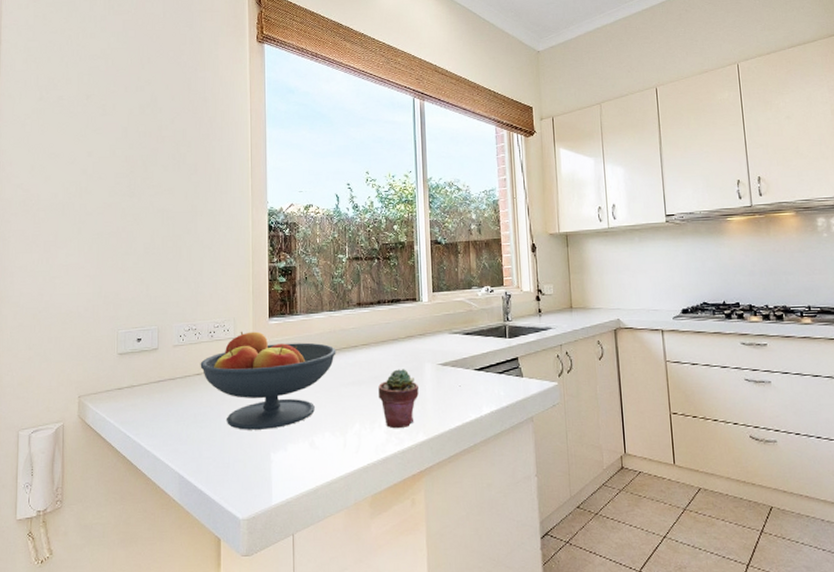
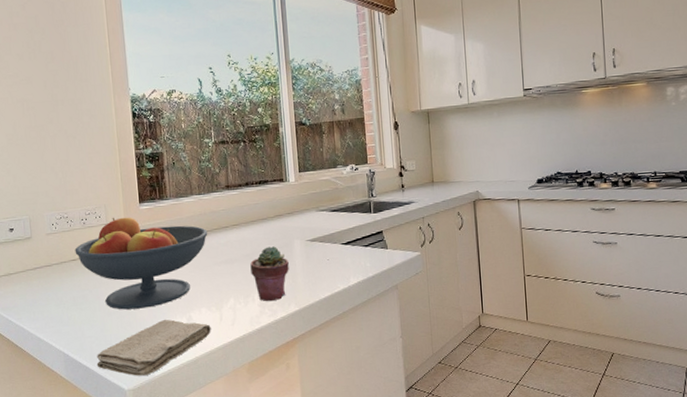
washcloth: none [212,443,334,504] -> present [96,319,211,376]

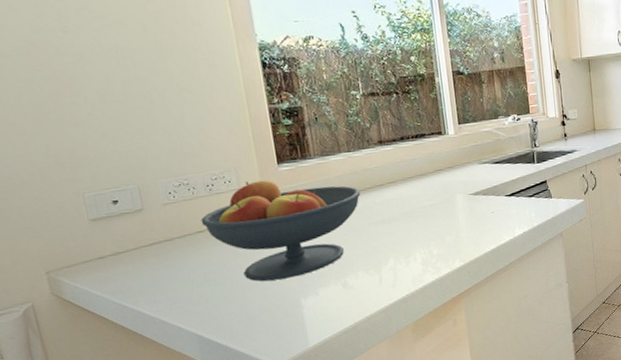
washcloth: present [96,319,211,376] -> none [238,287,370,350]
potted succulent: present [250,246,289,302] -> none [410,202,452,260]

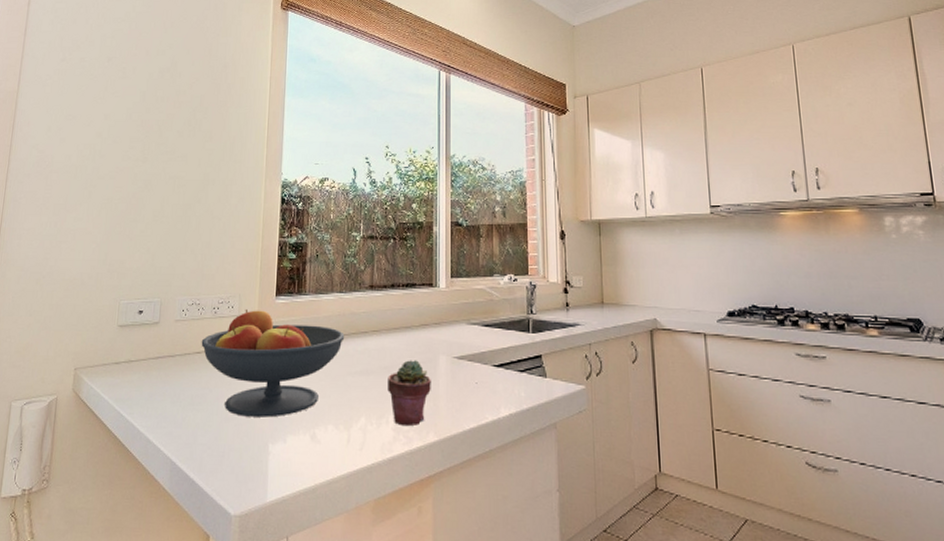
potted succulent: none [410,202,452,260] -> present [388,360,431,427]

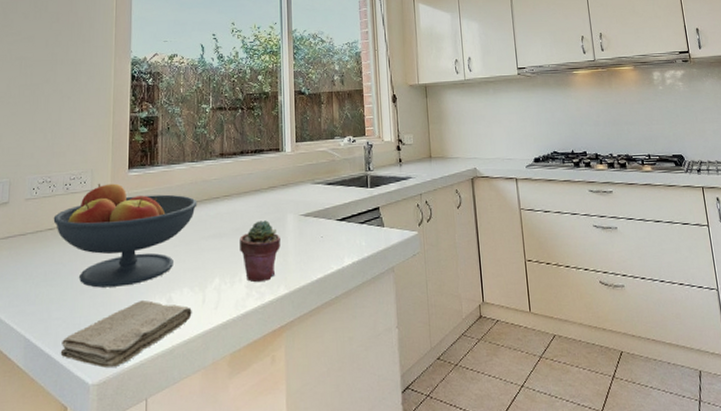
washcloth: none [204,434,336,500] -> present [60,300,192,368]

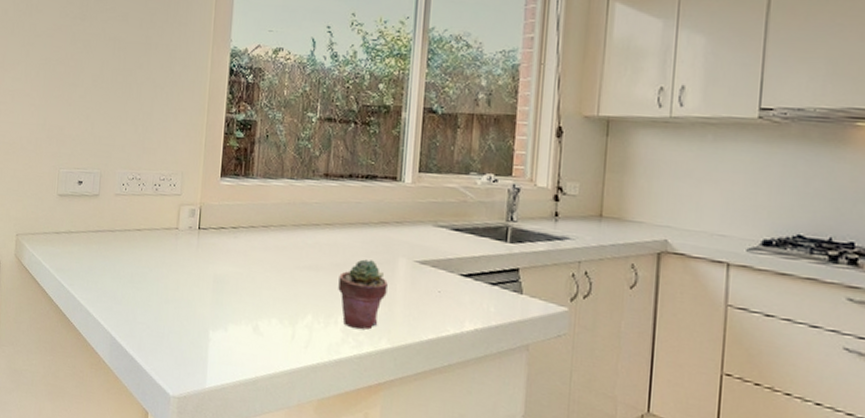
fruit bowl: present [53,183,197,288] -> none [141,188,294,304]
washcloth: present [60,300,192,368] -> none [143,322,280,385]

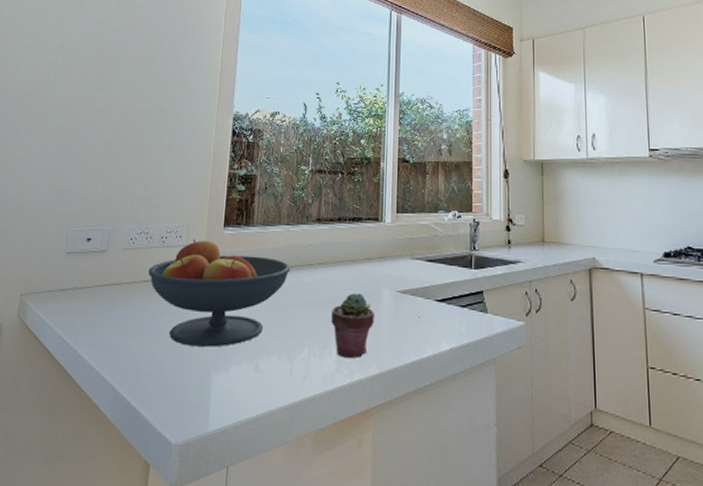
fruit bowl: none [141,188,294,304] -> present [148,238,291,347]

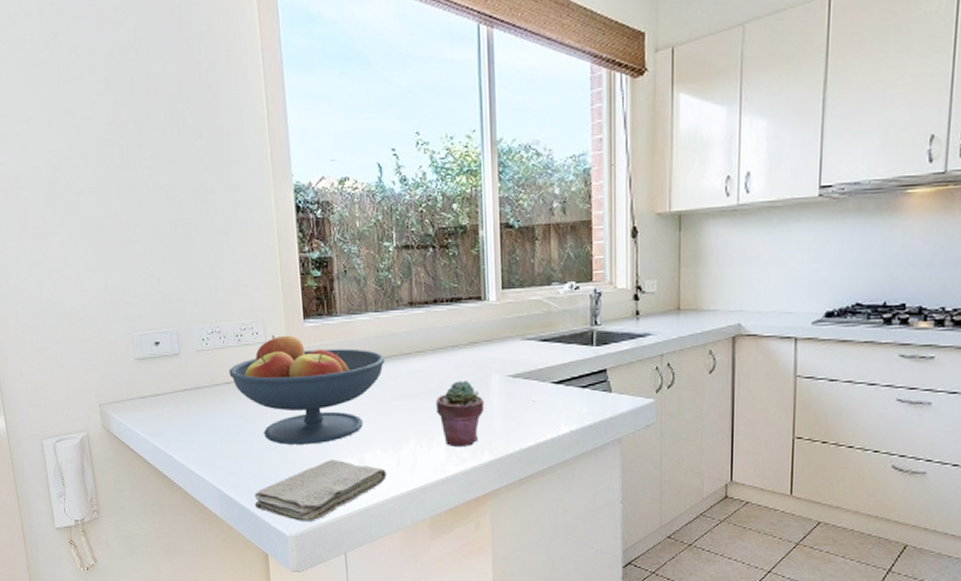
washcloth: none [146,364,279,429] -> present [254,460,387,521]

